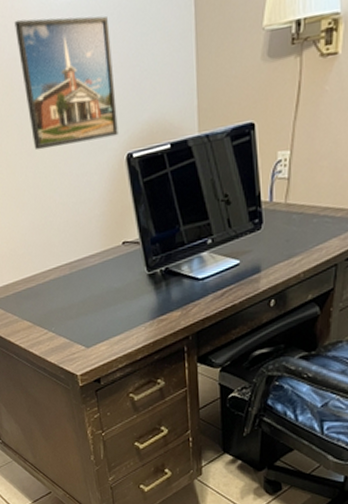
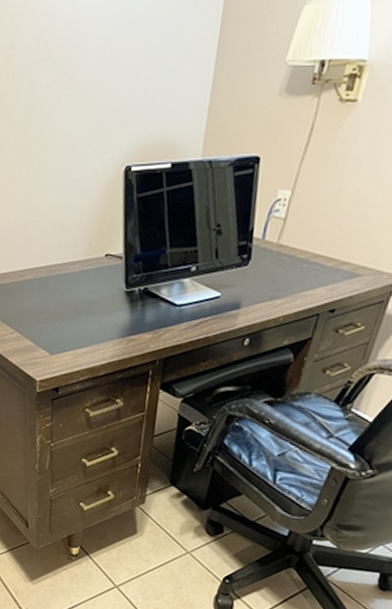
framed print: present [14,16,118,151] -> none [33,12,130,147]

